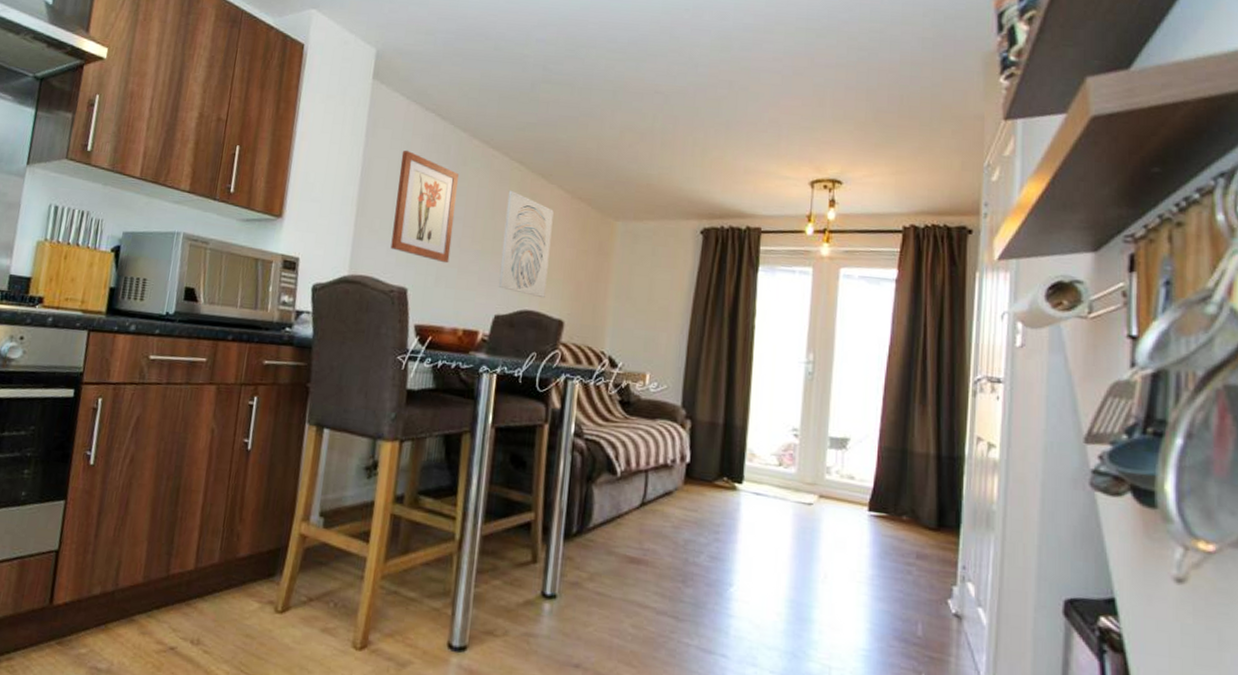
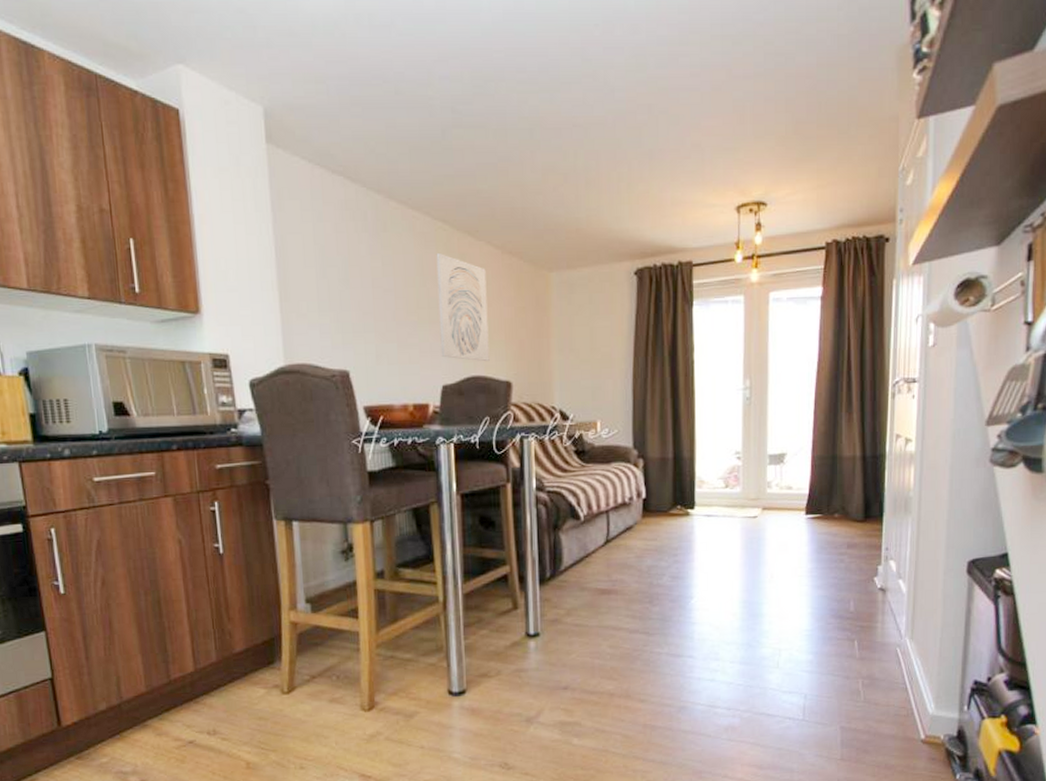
wall art: present [390,150,460,264] -> none [315,221,387,340]

